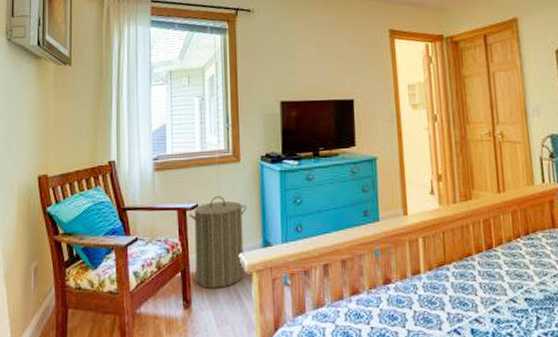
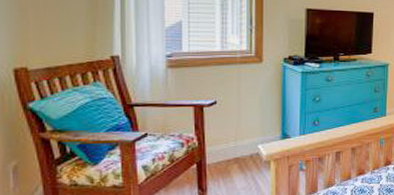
laundry hamper: present [189,196,246,288] -> none [206,94,267,177]

